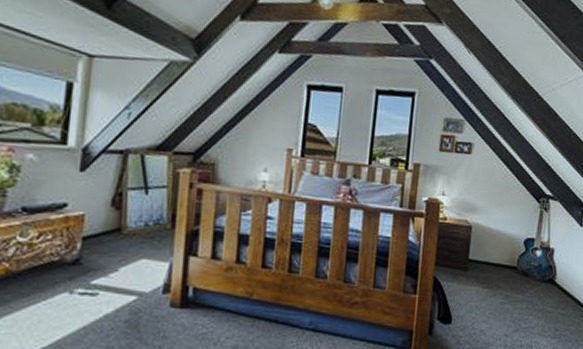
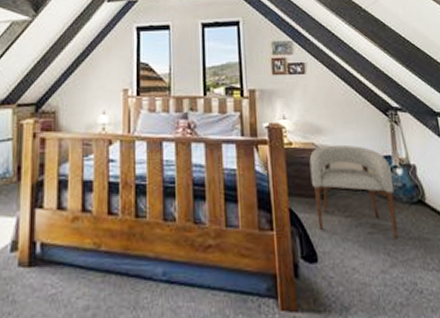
armchair: none [457,223,532,309] -> present [309,144,399,239]

